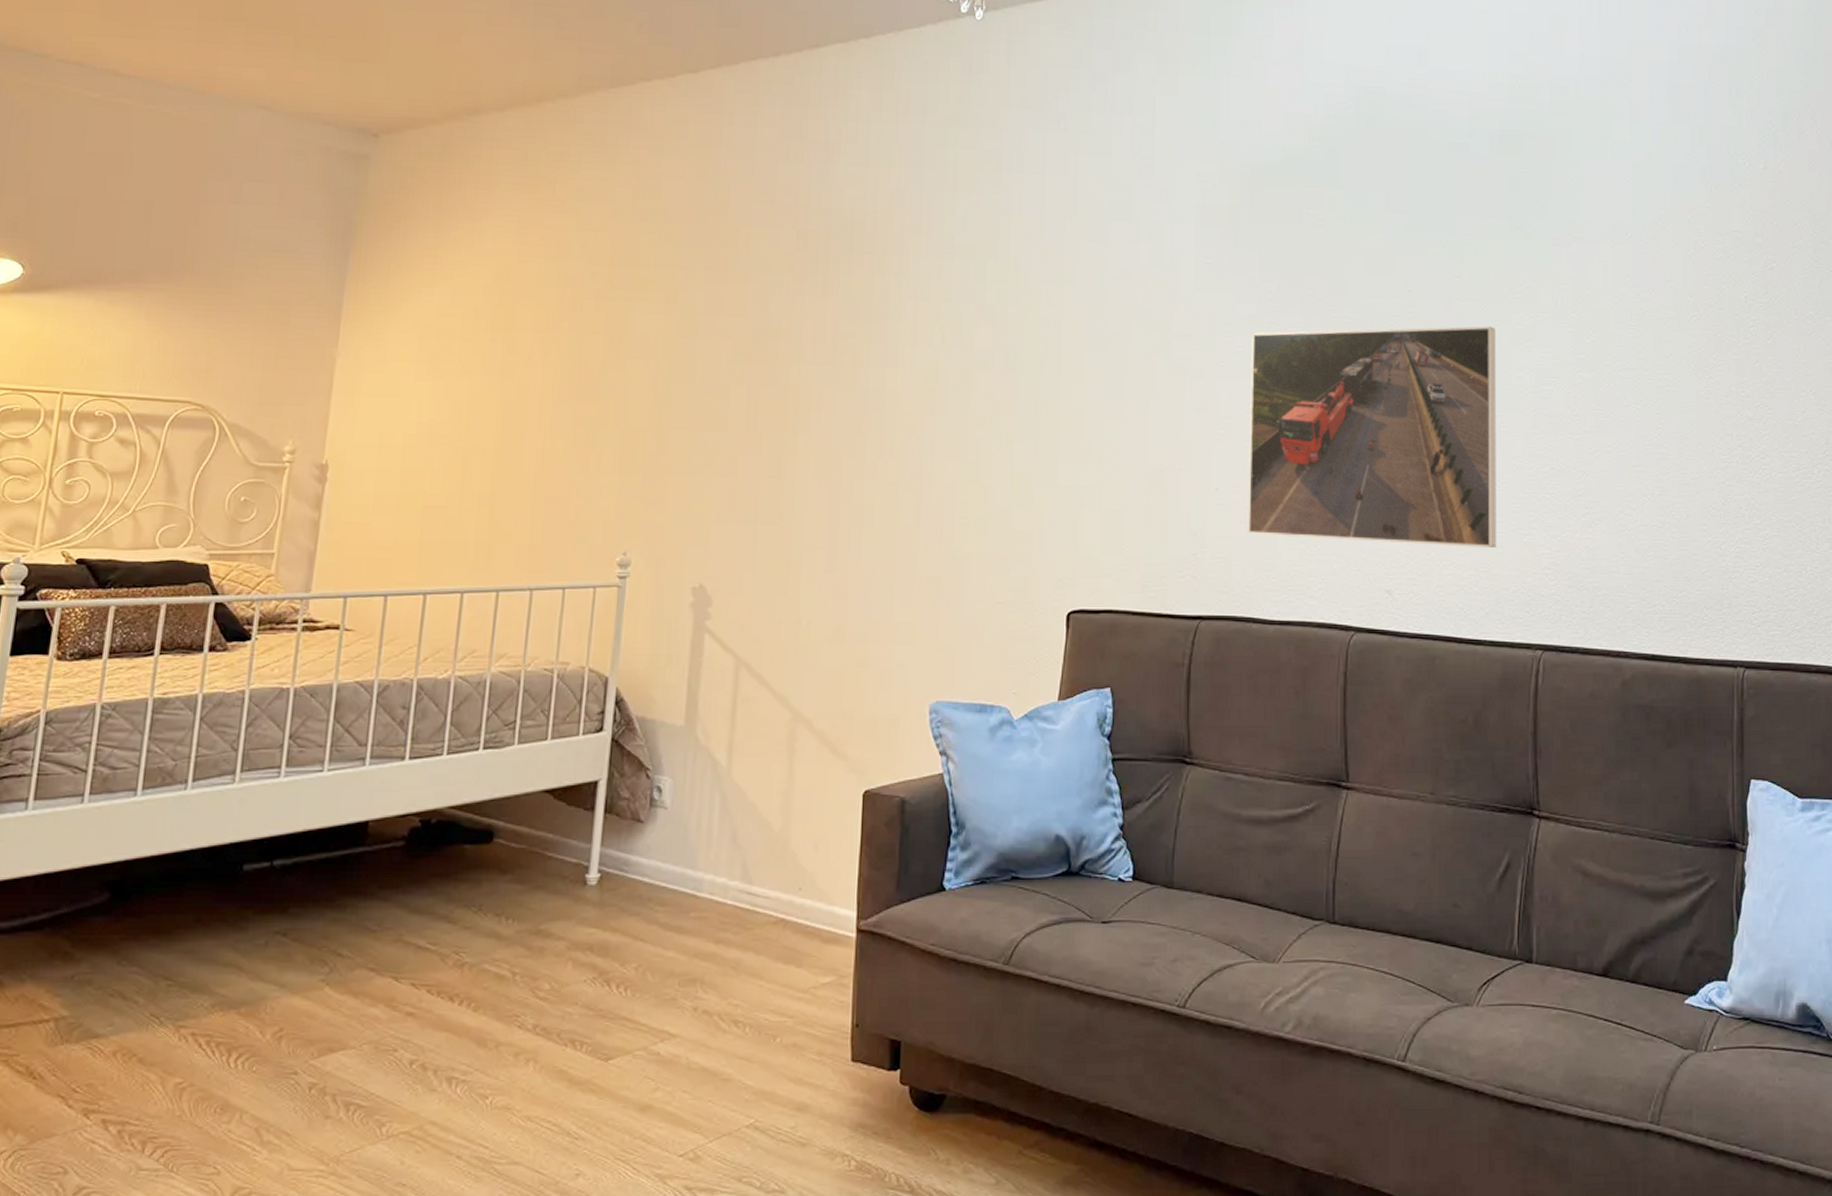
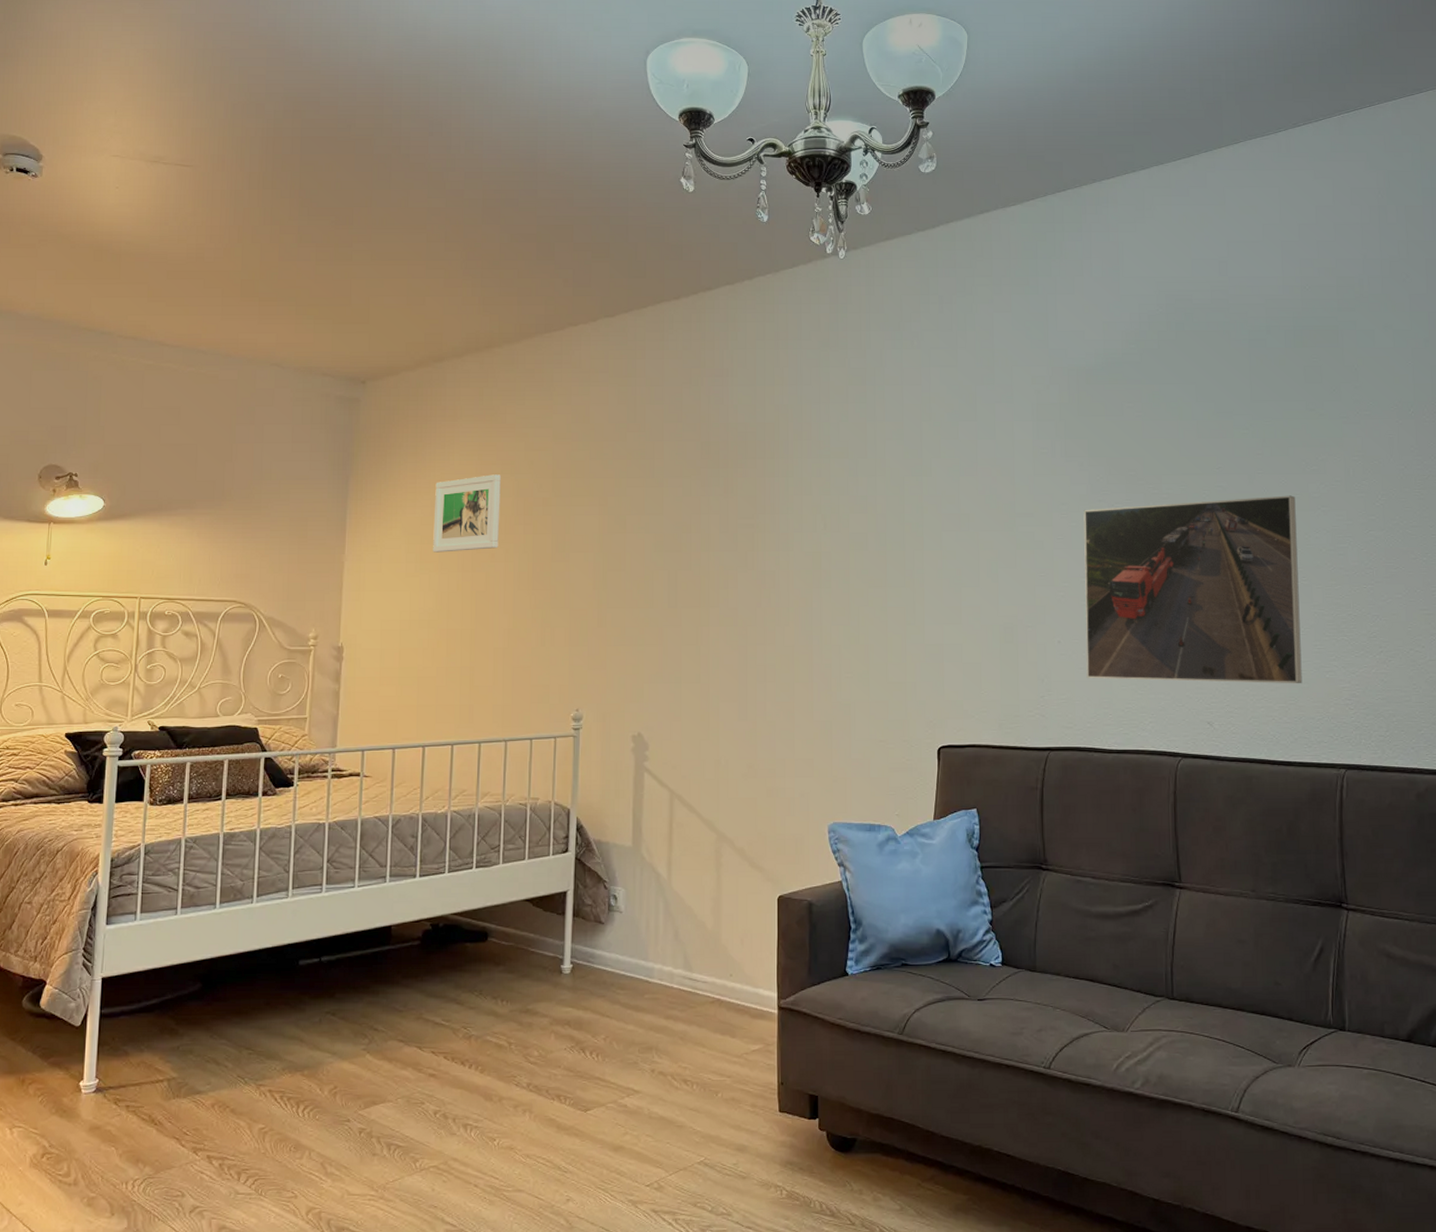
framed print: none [452,257,545,352] -> present [433,474,501,553]

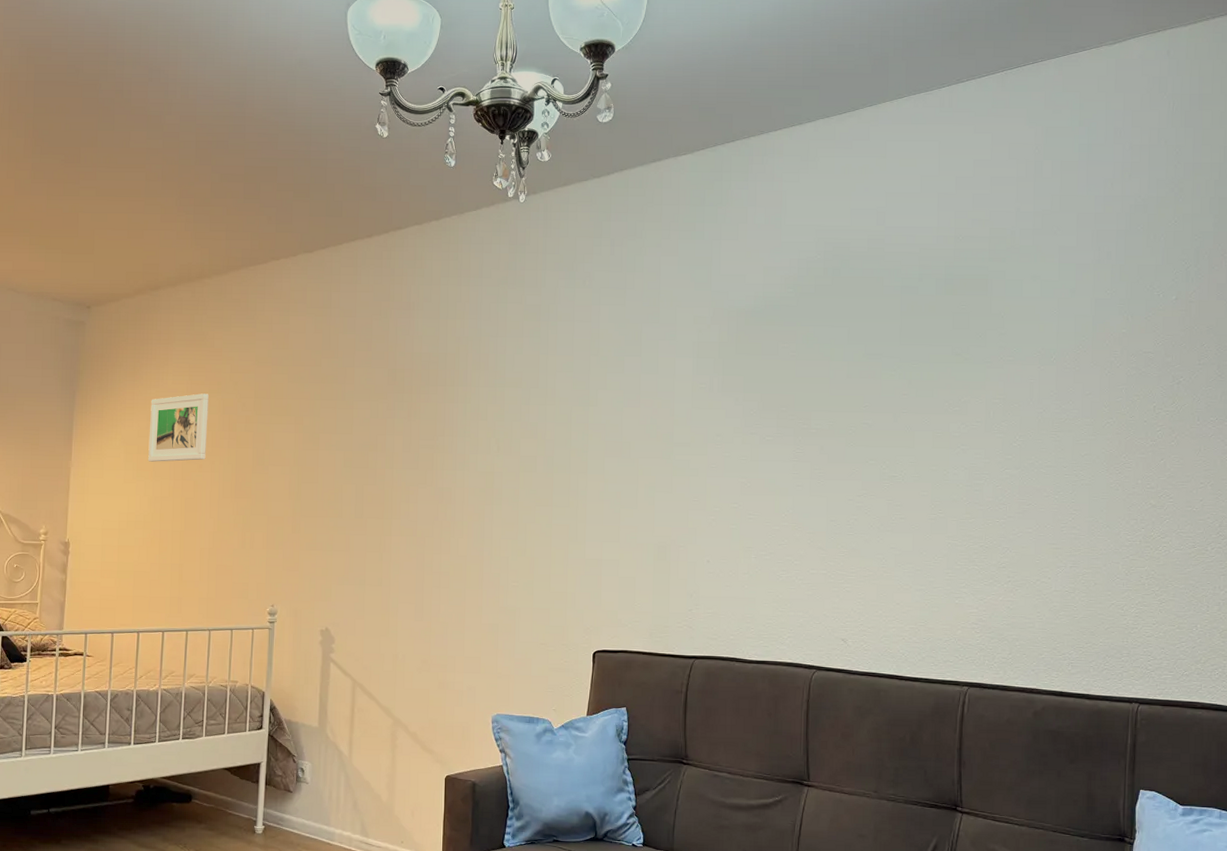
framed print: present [1083,495,1302,683] -> none [732,433,937,607]

